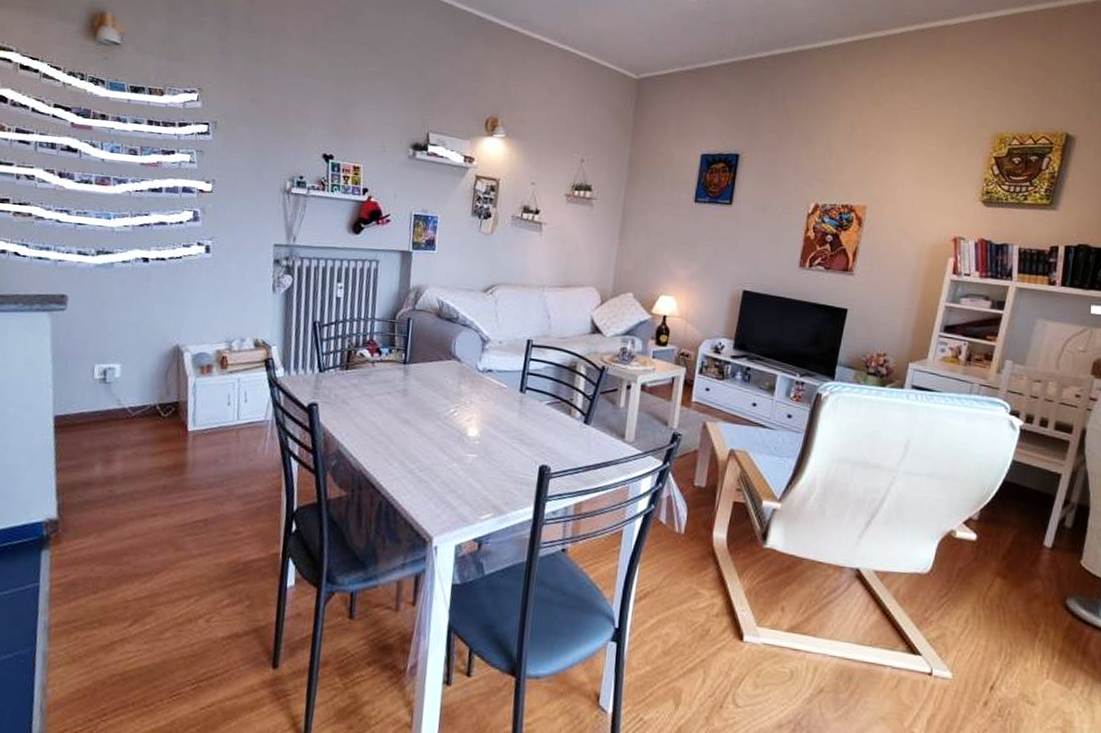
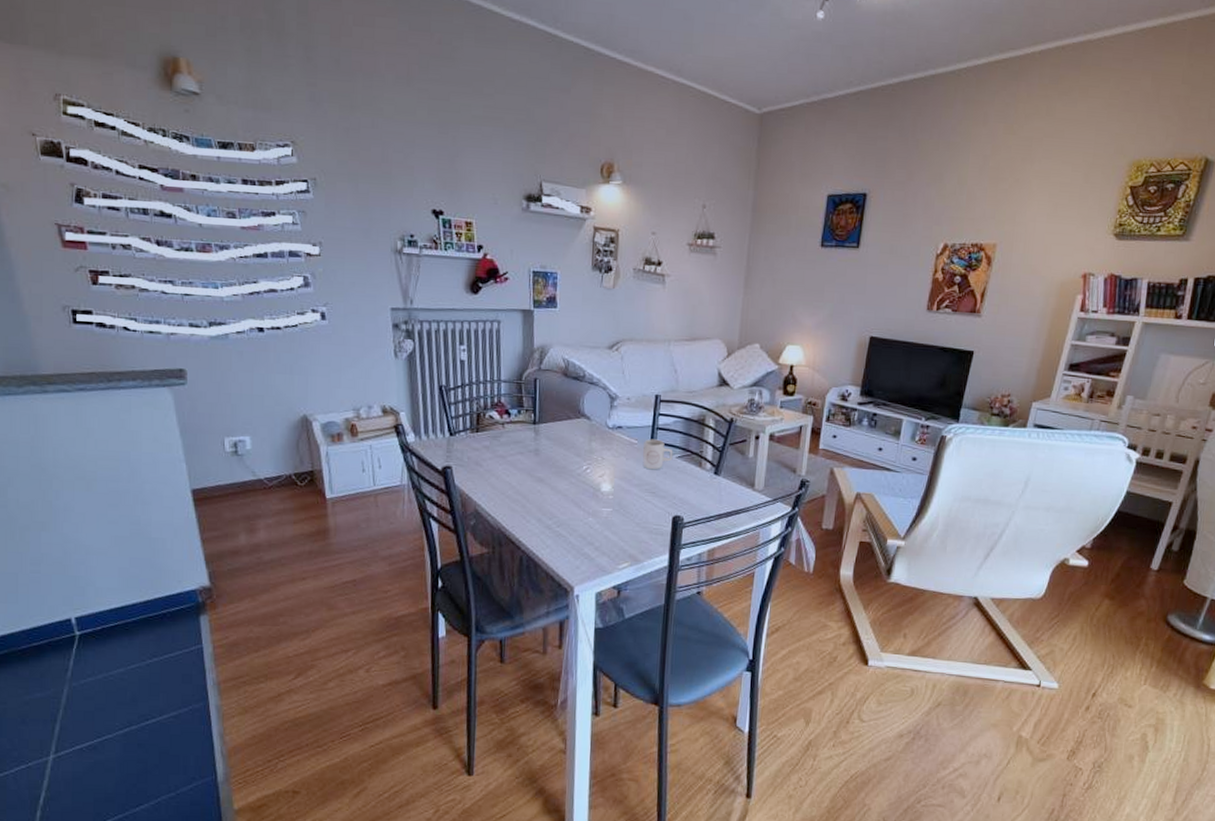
mug: none [511,384,543,417] -> present [643,439,673,470]

